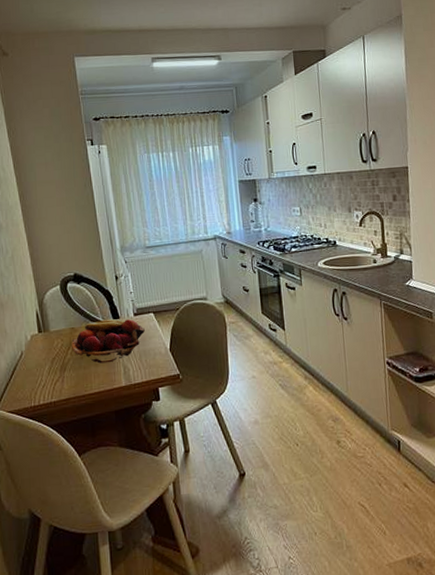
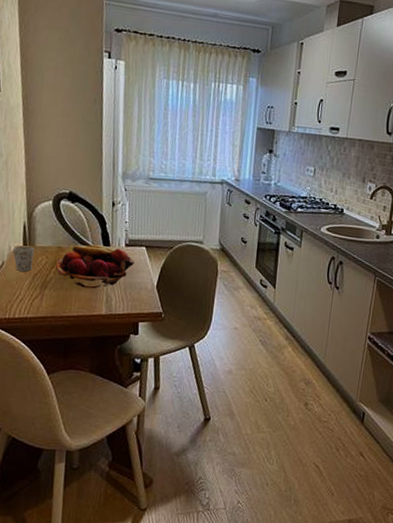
mug: none [29,332,50,359] -> present [13,245,35,272]

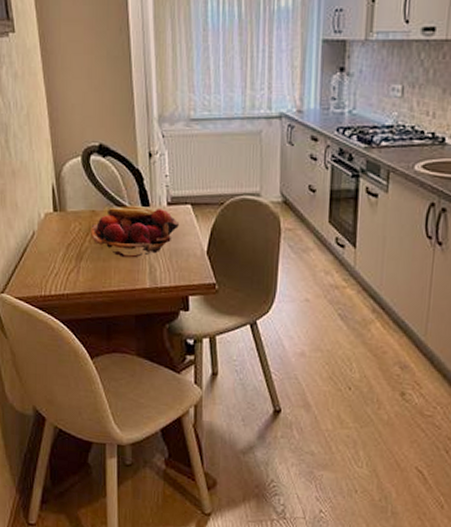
mug: present [13,245,35,272] -> none [43,211,66,243]

